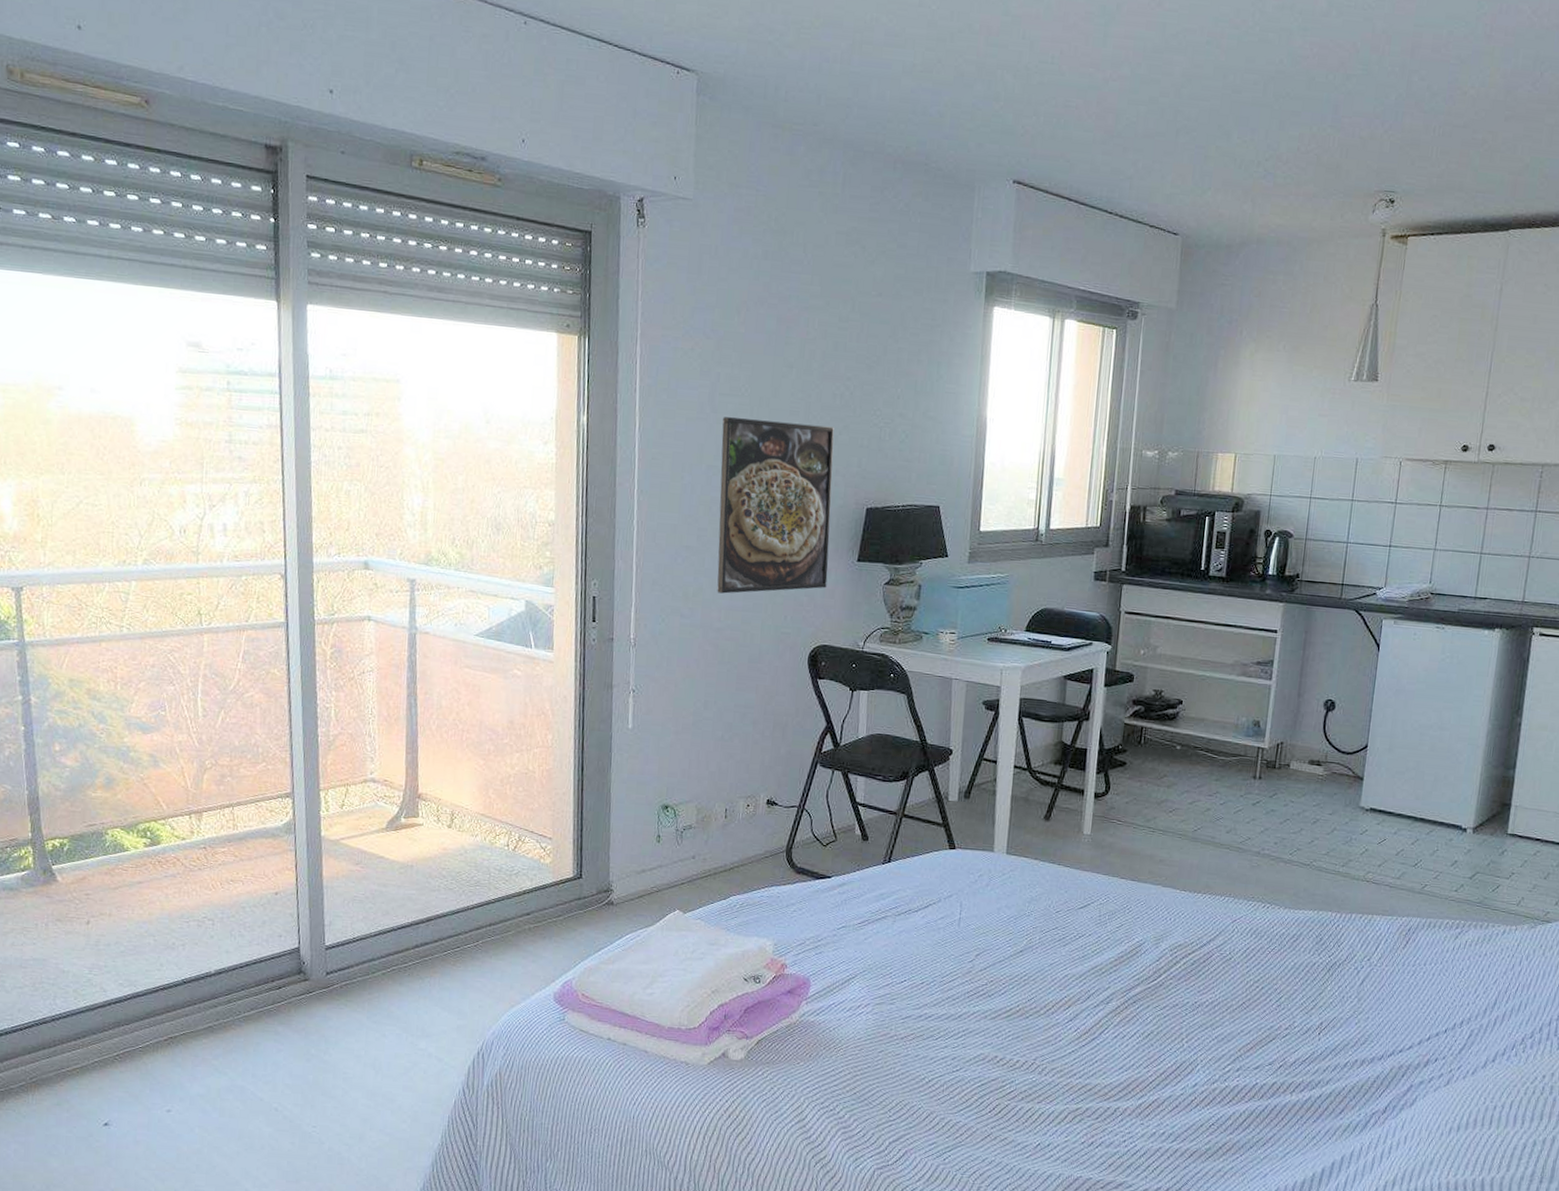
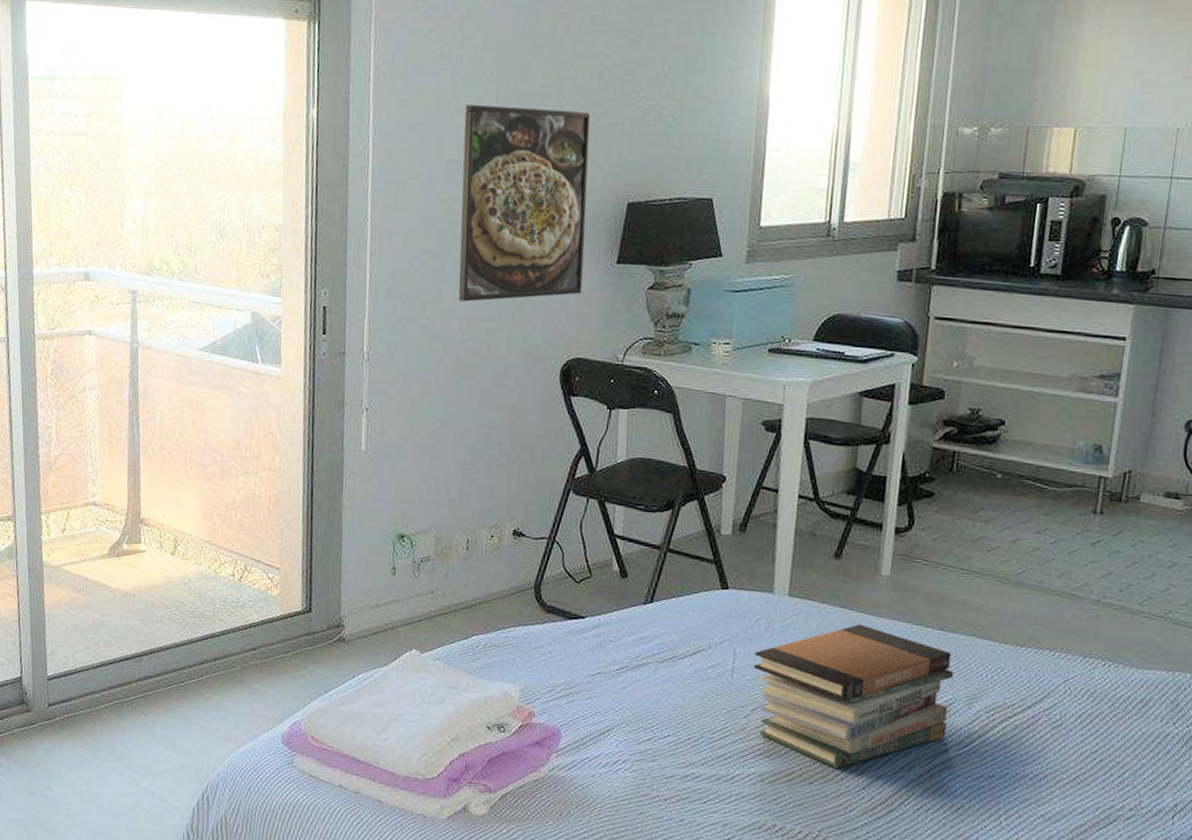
book stack: none [977,877,1143,1005] -> present [753,624,954,770]

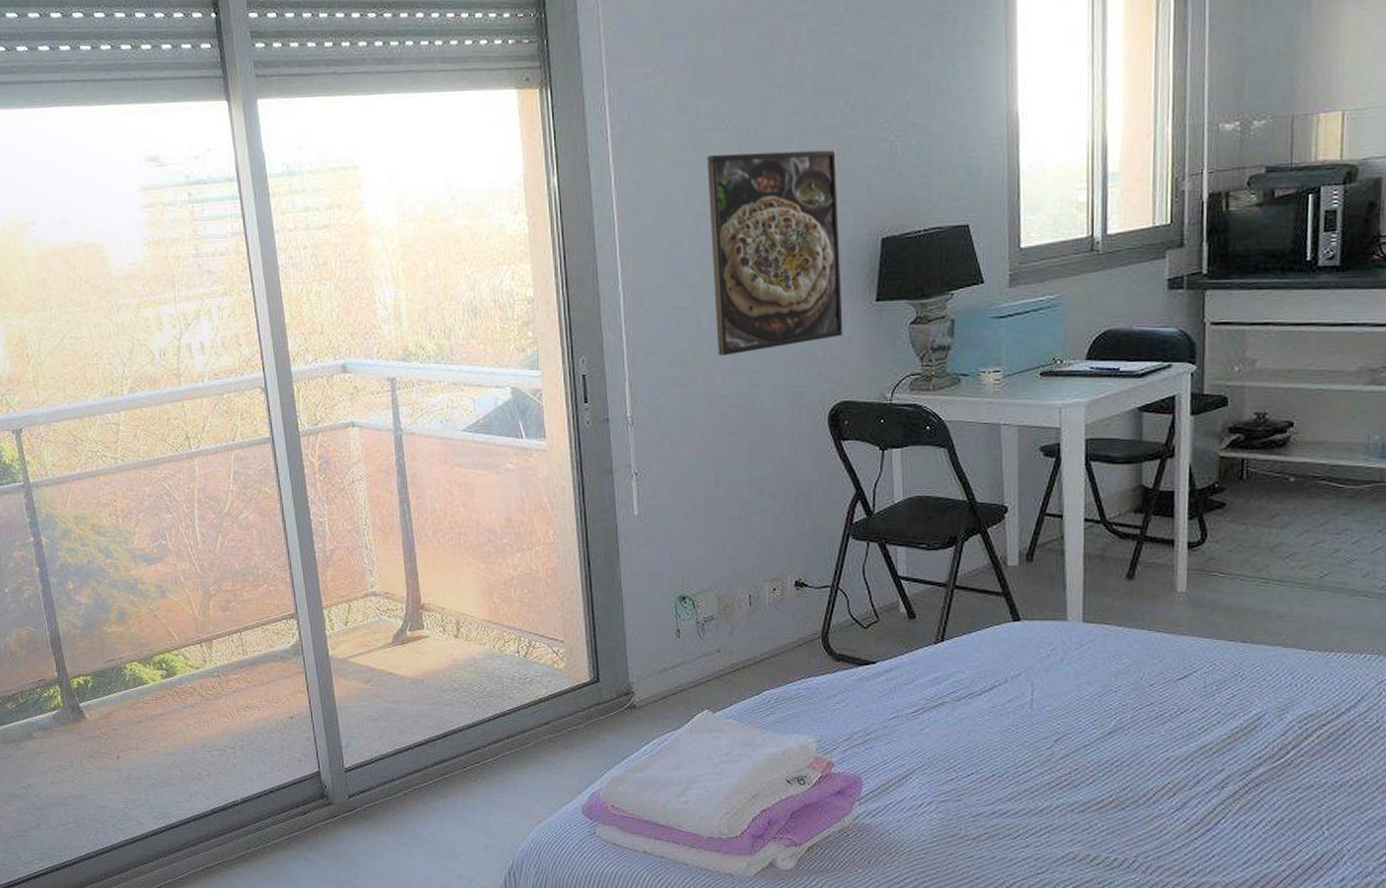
book stack: present [753,624,954,770] -> none [1052,644,1261,793]

